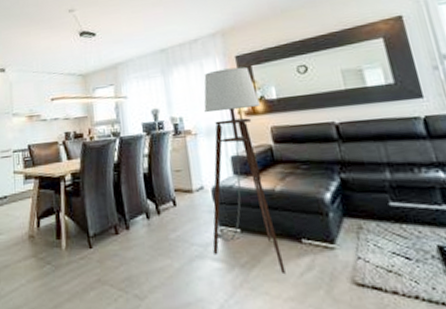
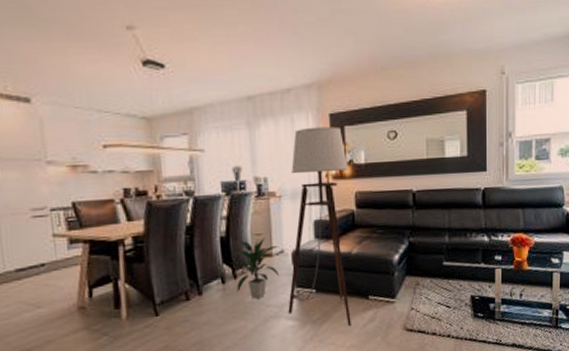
indoor plant: none [157,174,202,237] -> present [235,238,280,300]

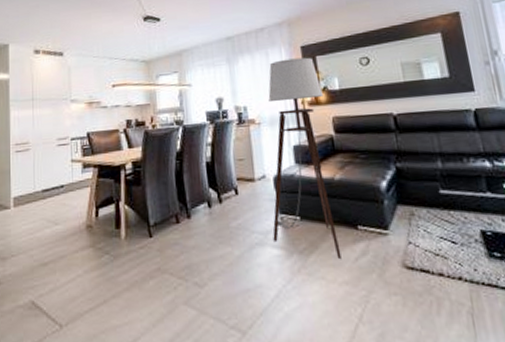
indoor plant: present [235,238,280,300] -> none [219,163,263,225]

